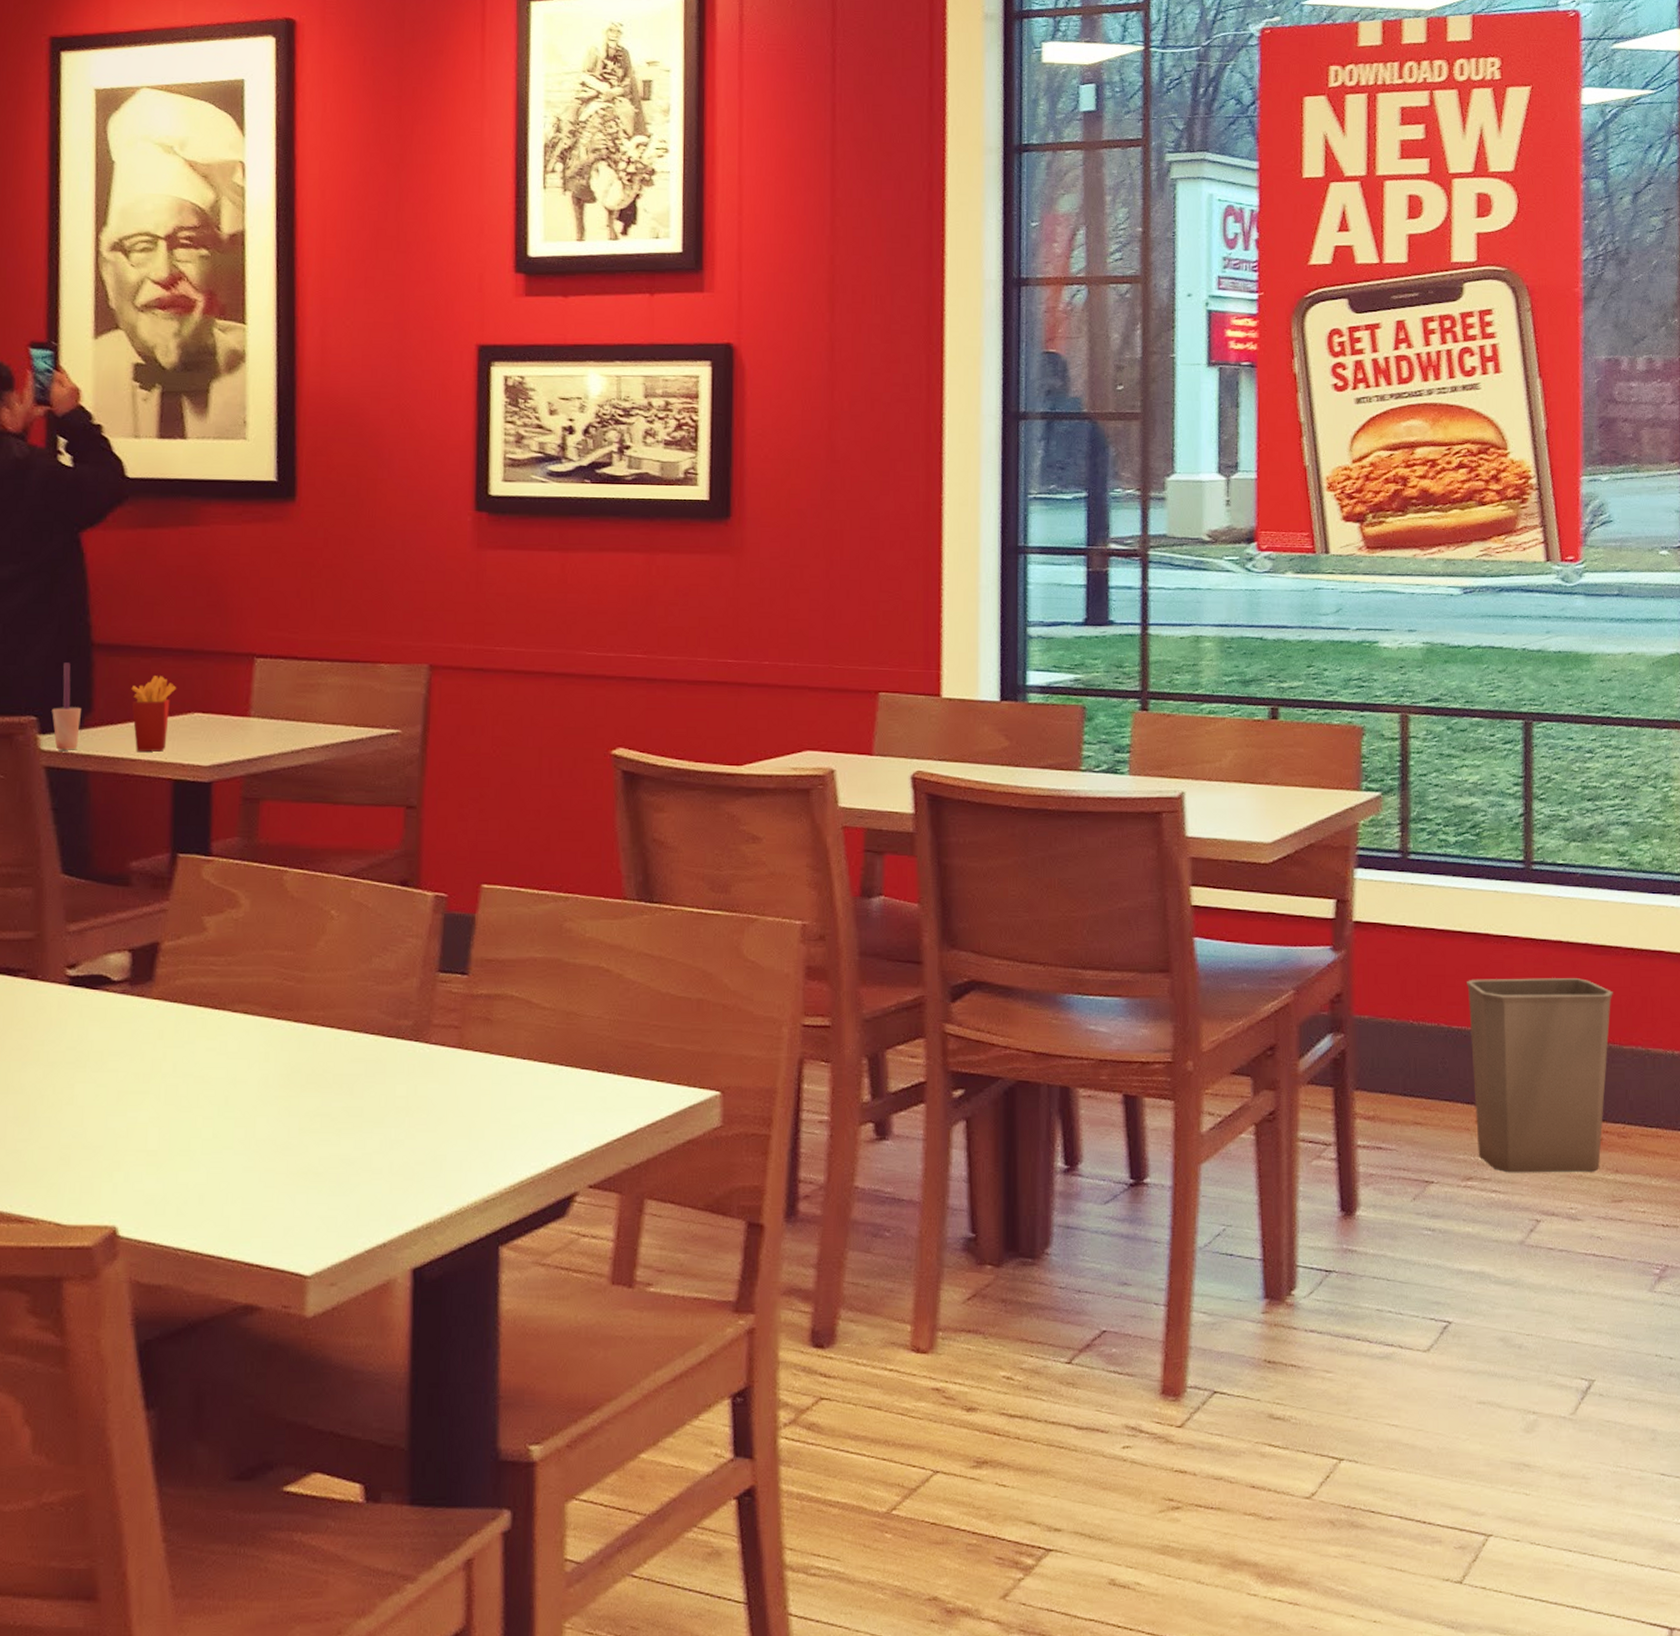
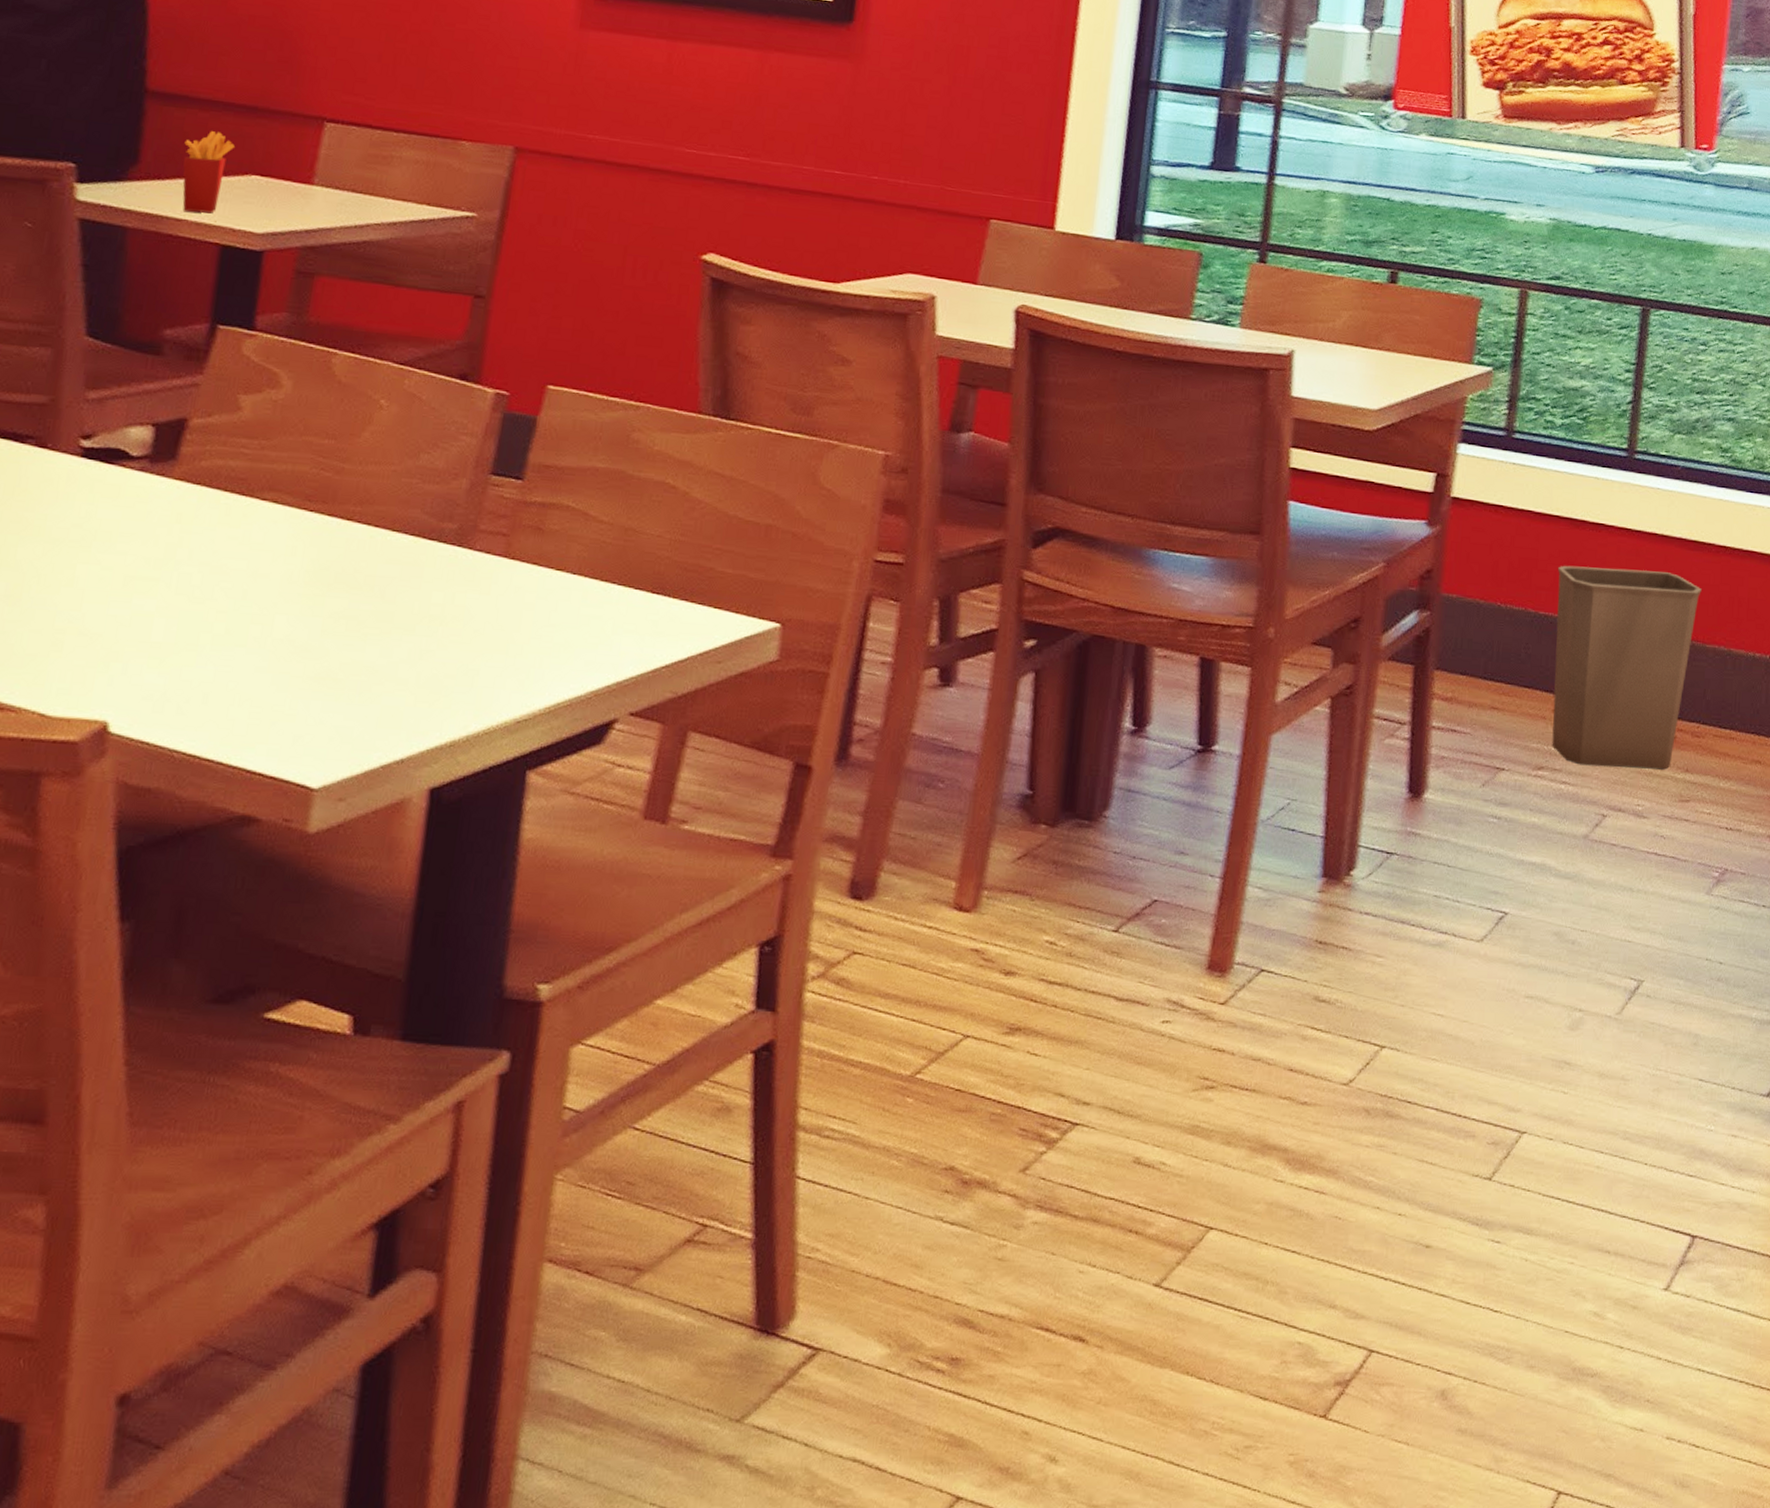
beverage cup: present [52,662,81,750] -> none [93,108,127,204]

